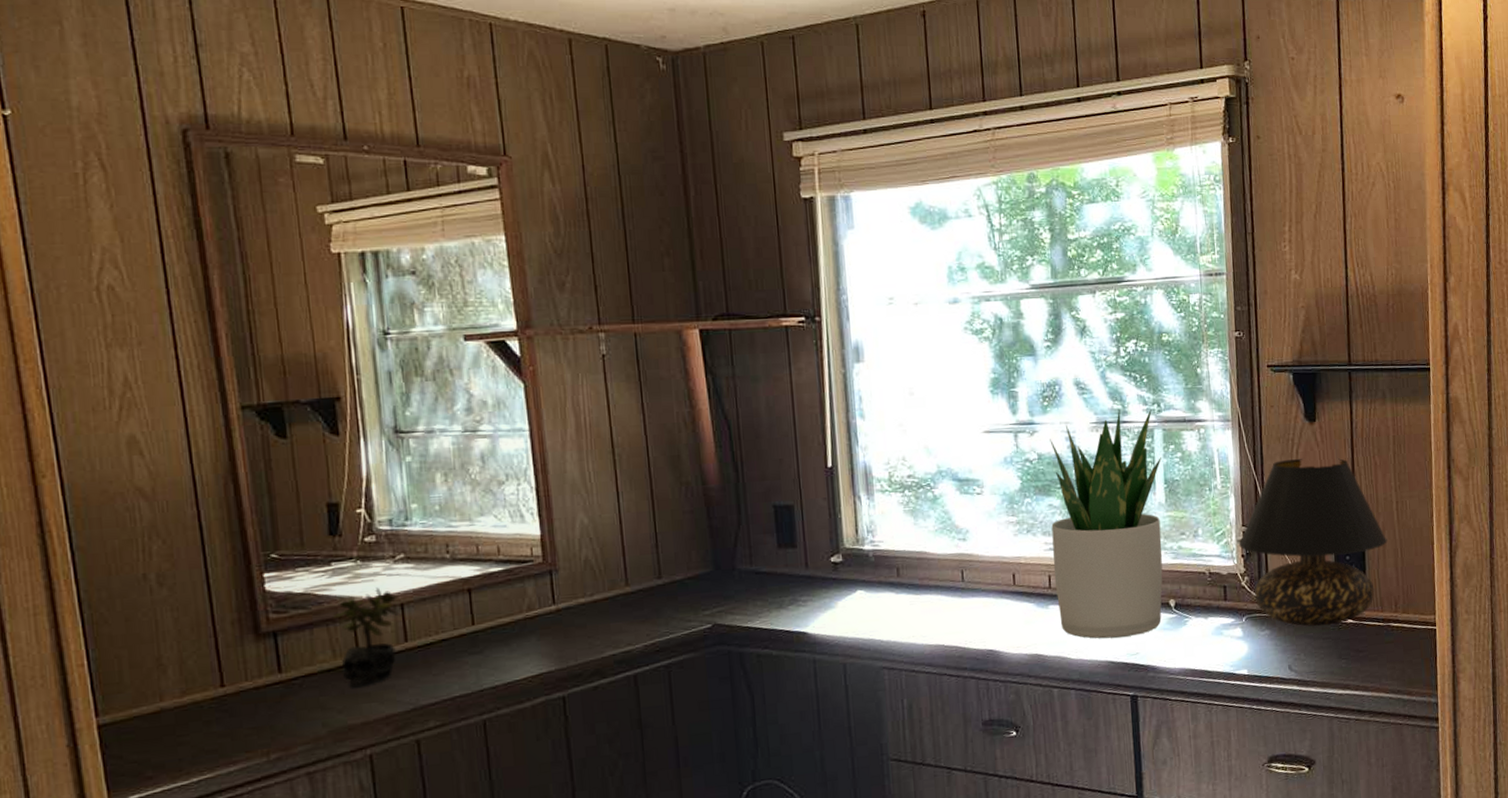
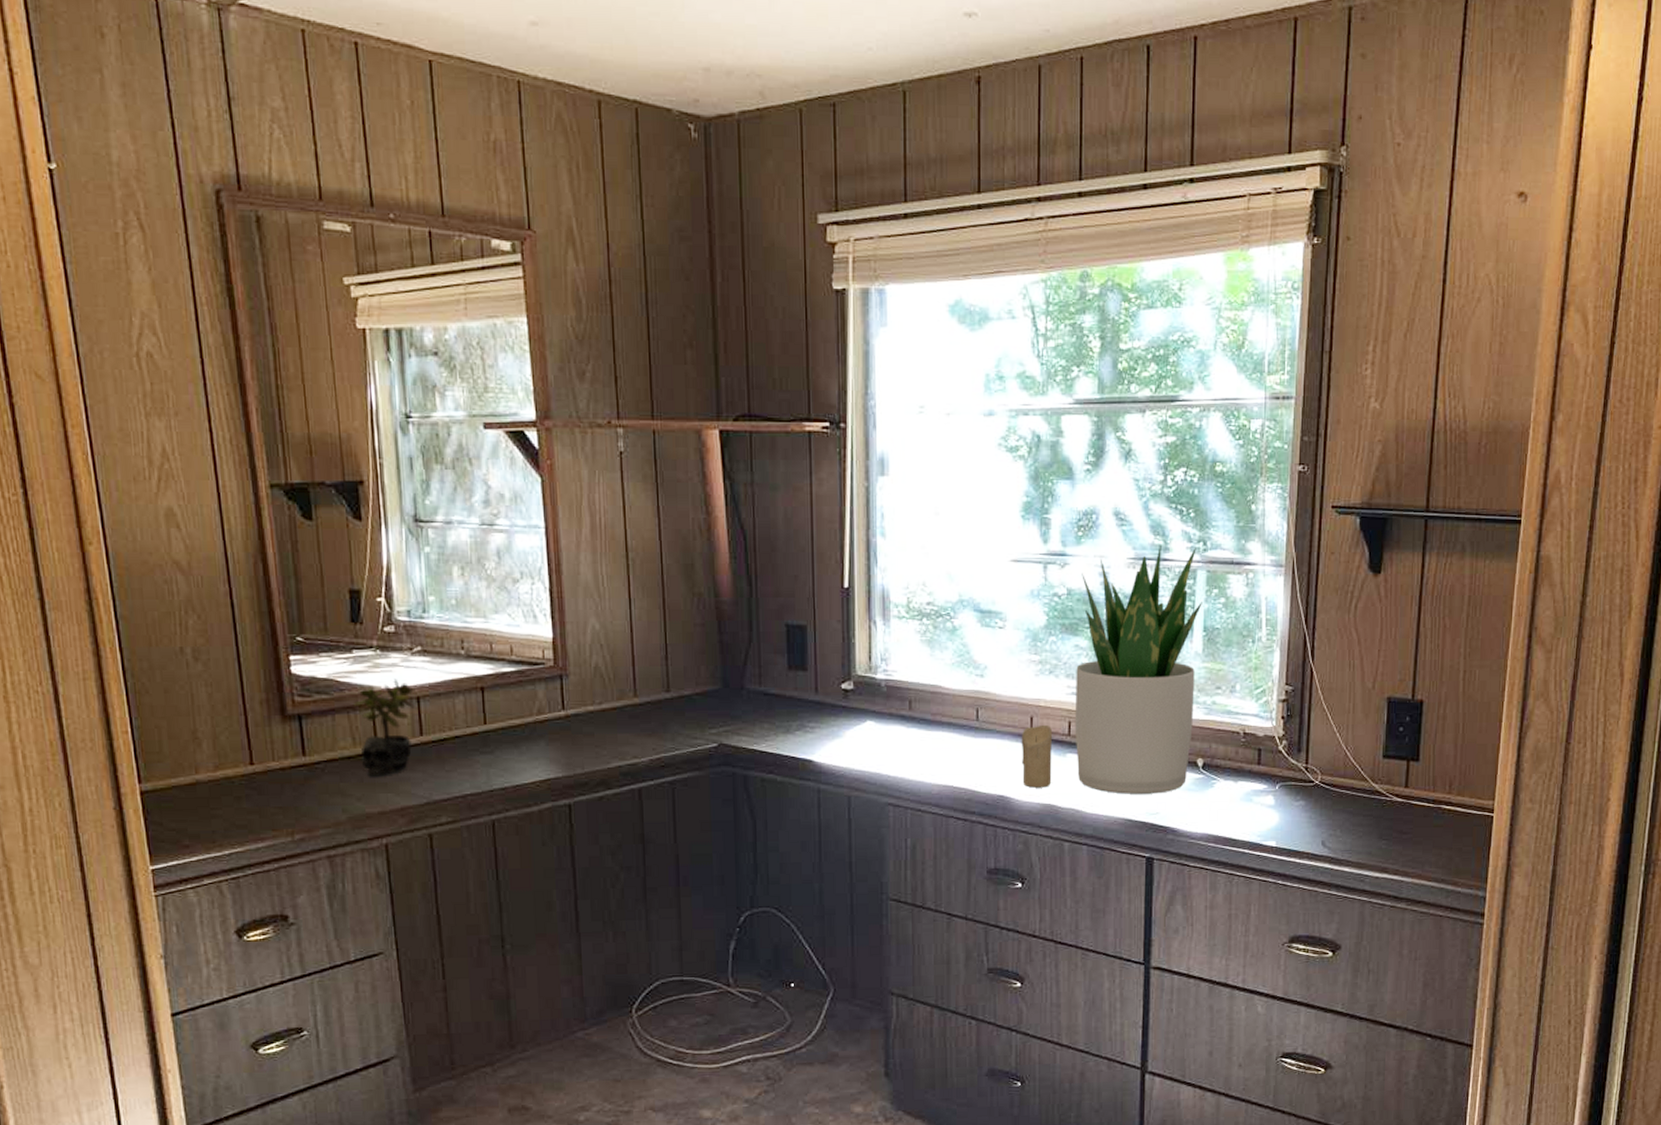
candle: none [1005,580,1037,641] -> present [1021,724,1053,788]
table lamp: present [1238,458,1388,627] -> none [1279,615,1449,802]

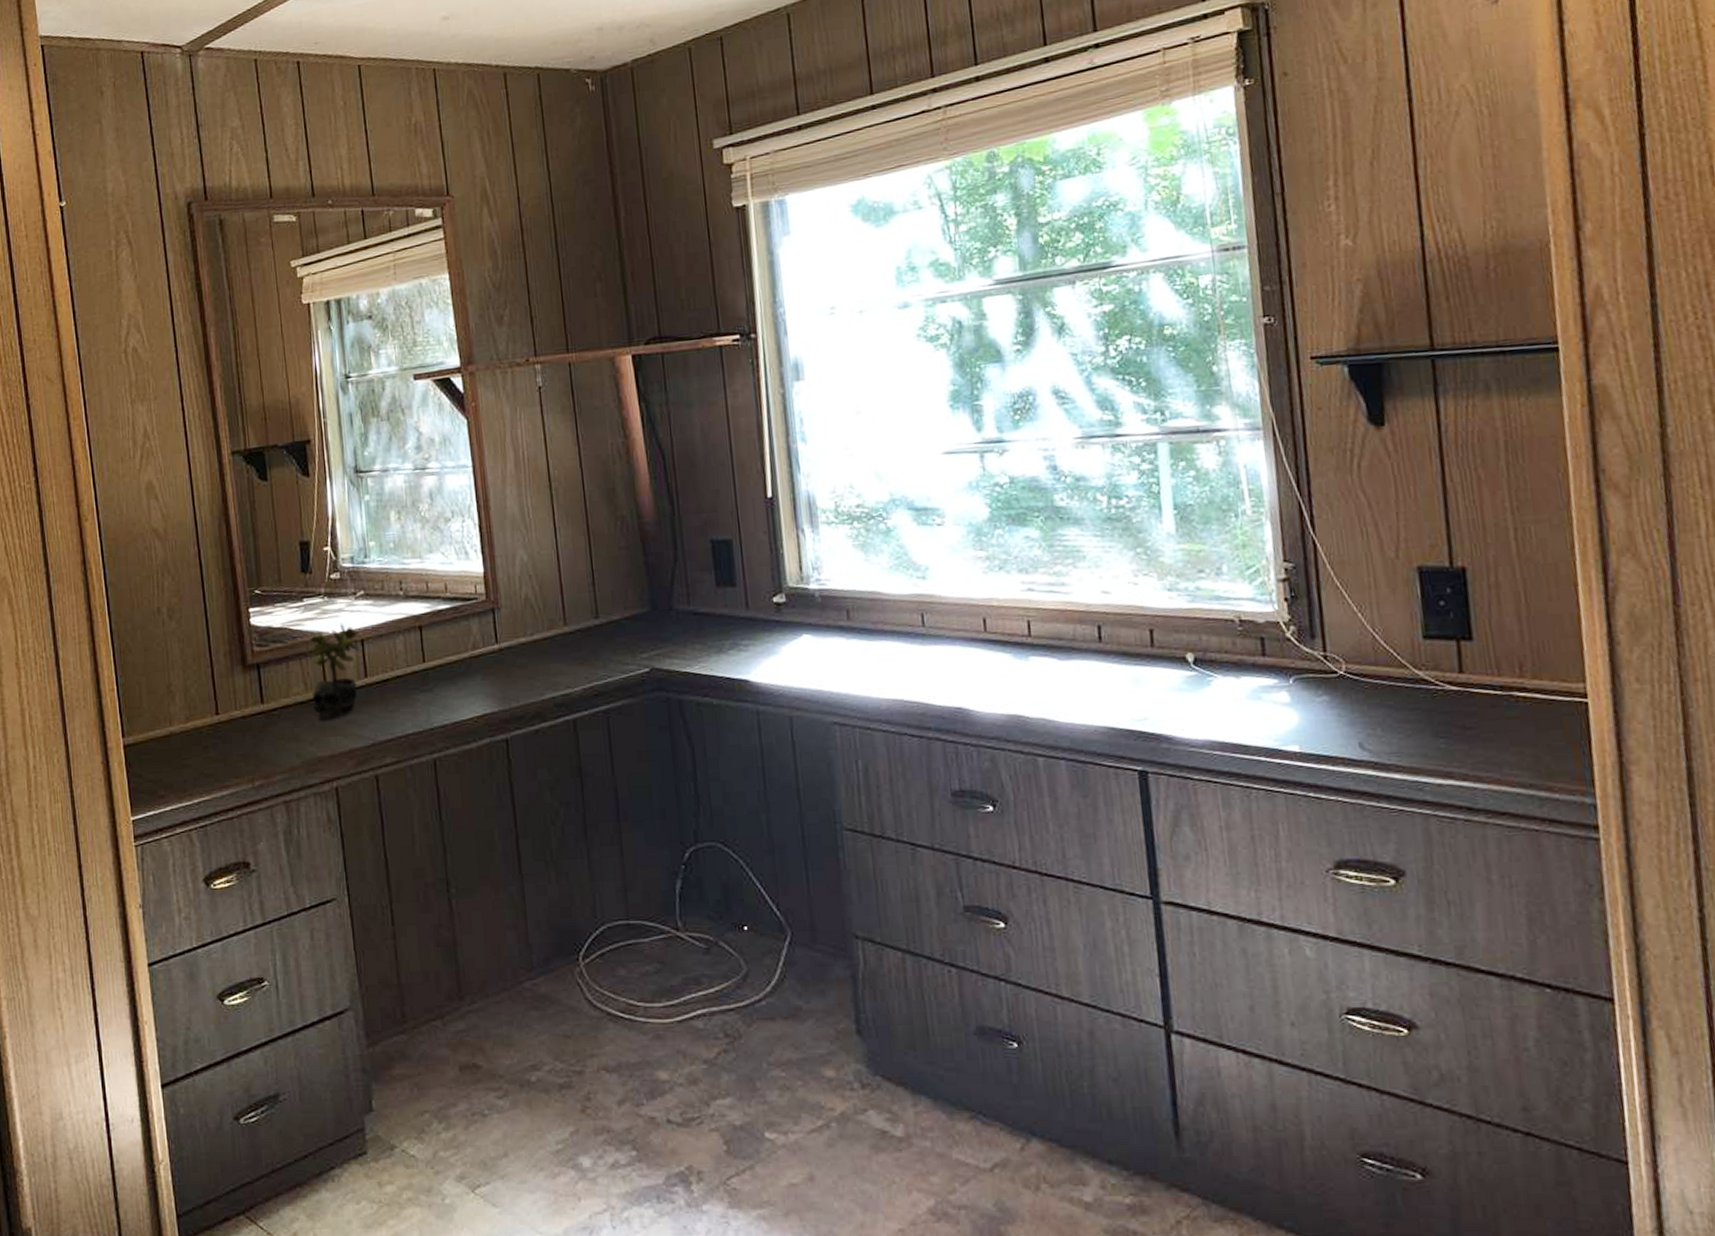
candle: present [1021,724,1053,788] -> none [974,626,1015,697]
planter: present [1074,545,1202,794] -> none [1023,418,1177,699]

